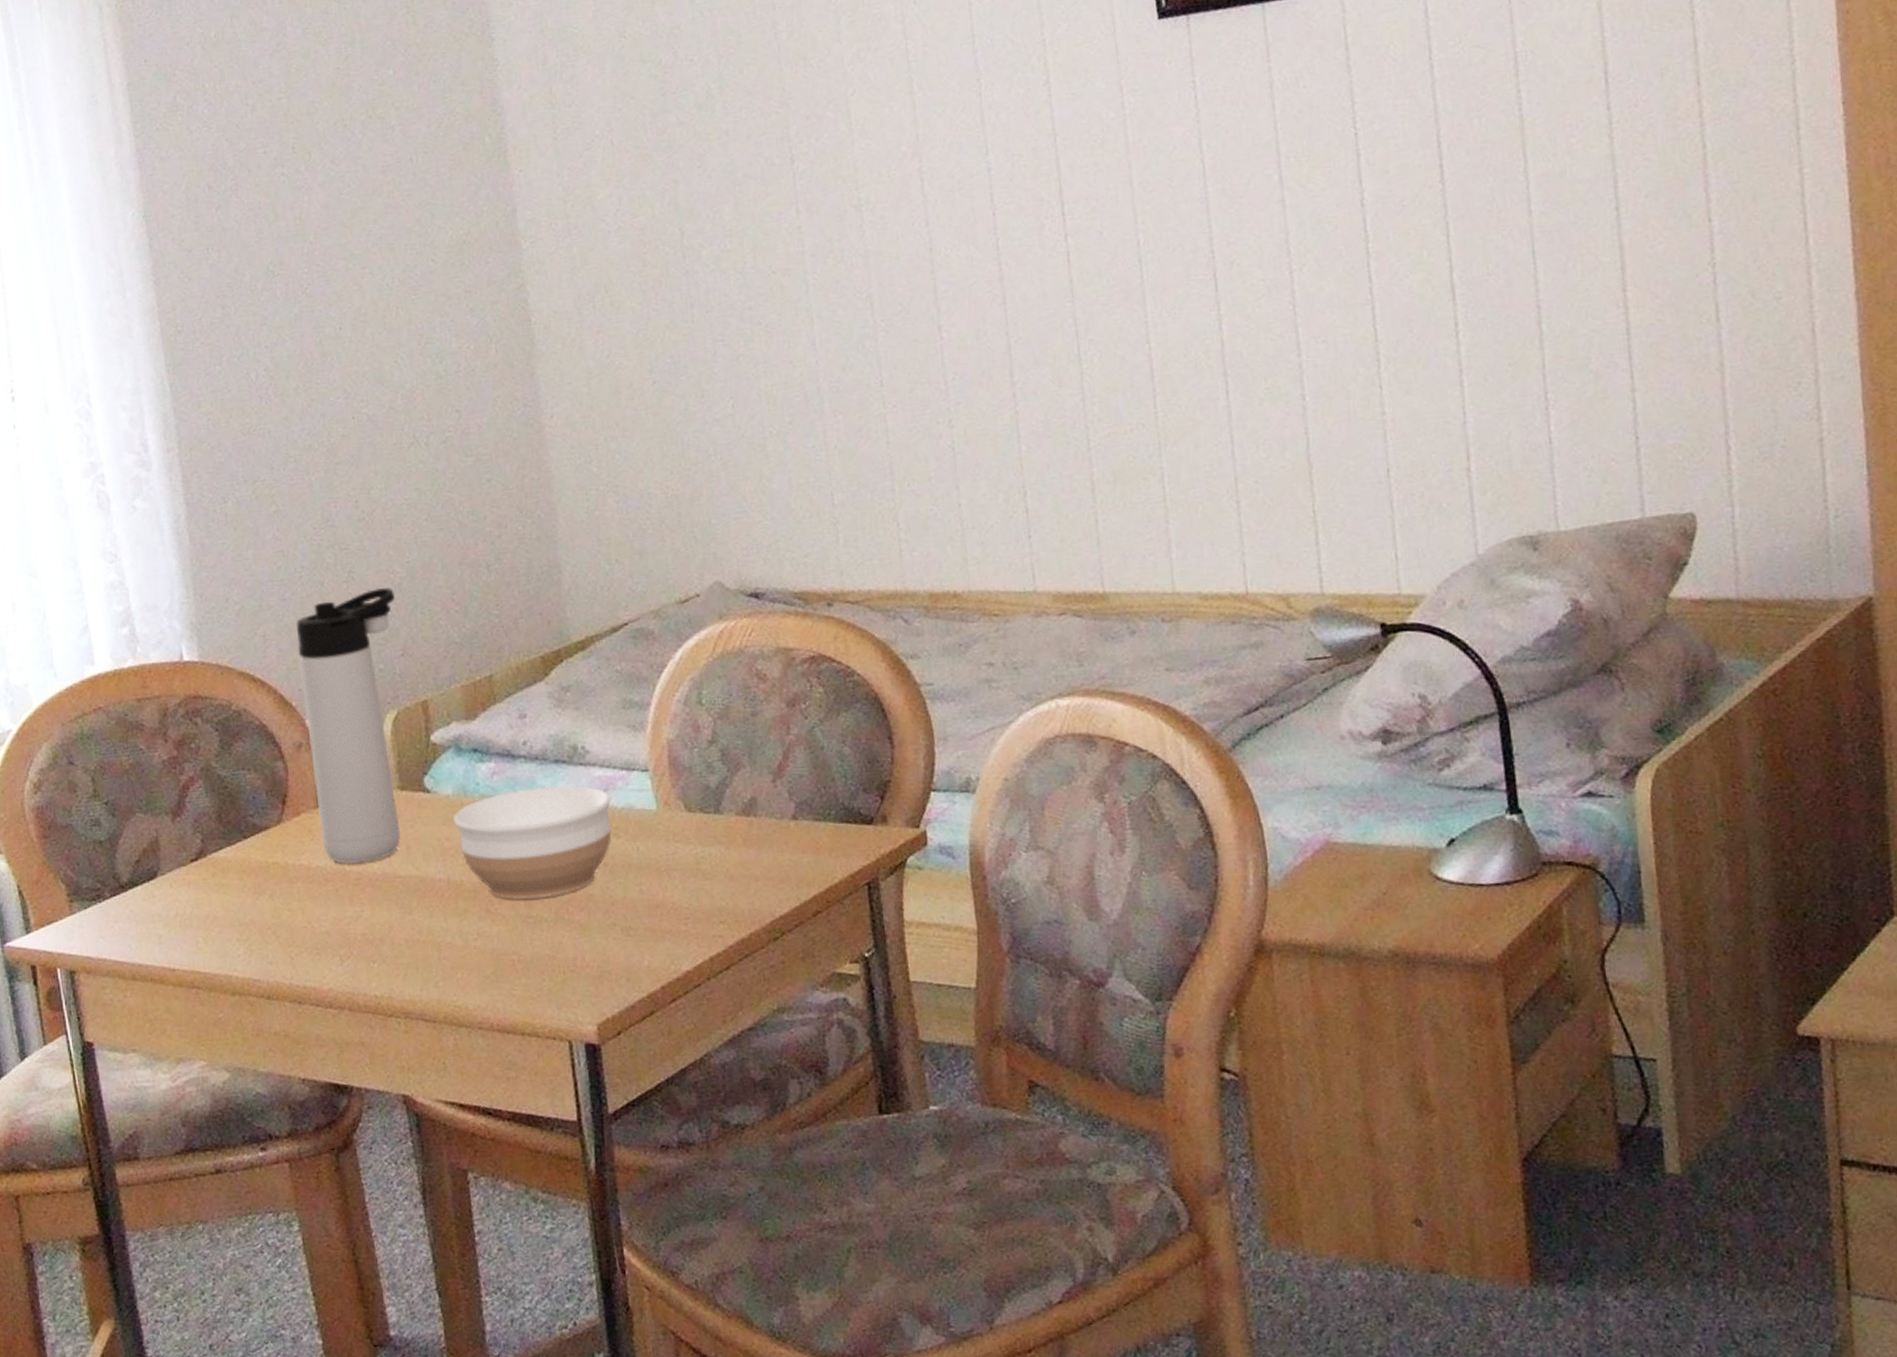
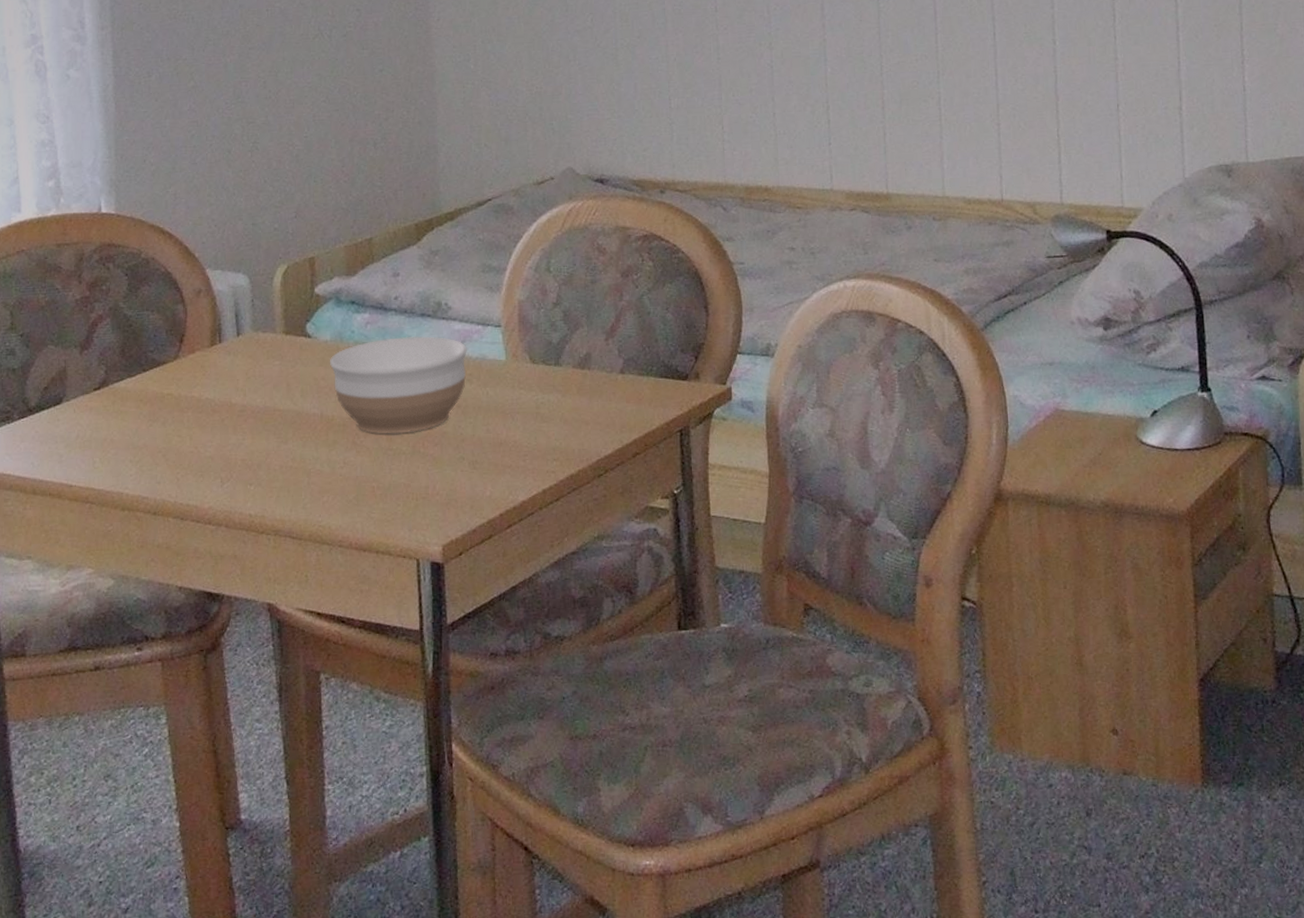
thermos bottle: present [295,586,401,864] -> none [203,157,293,398]

